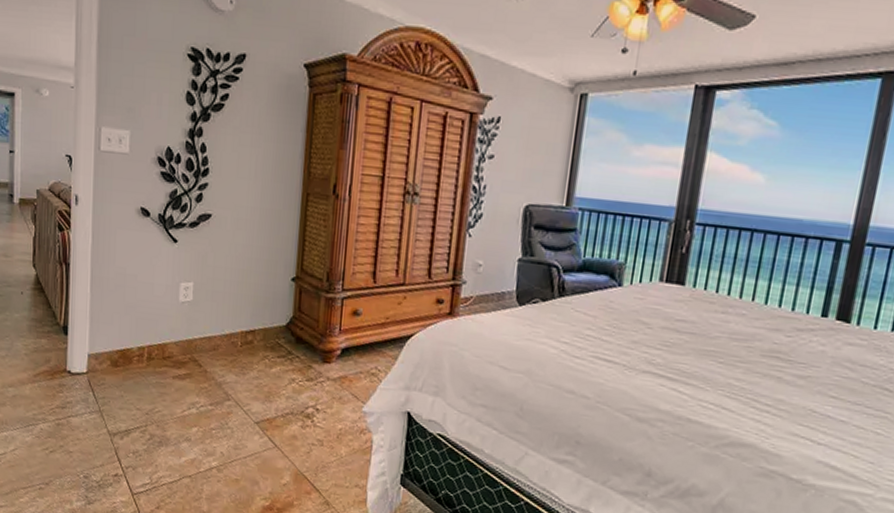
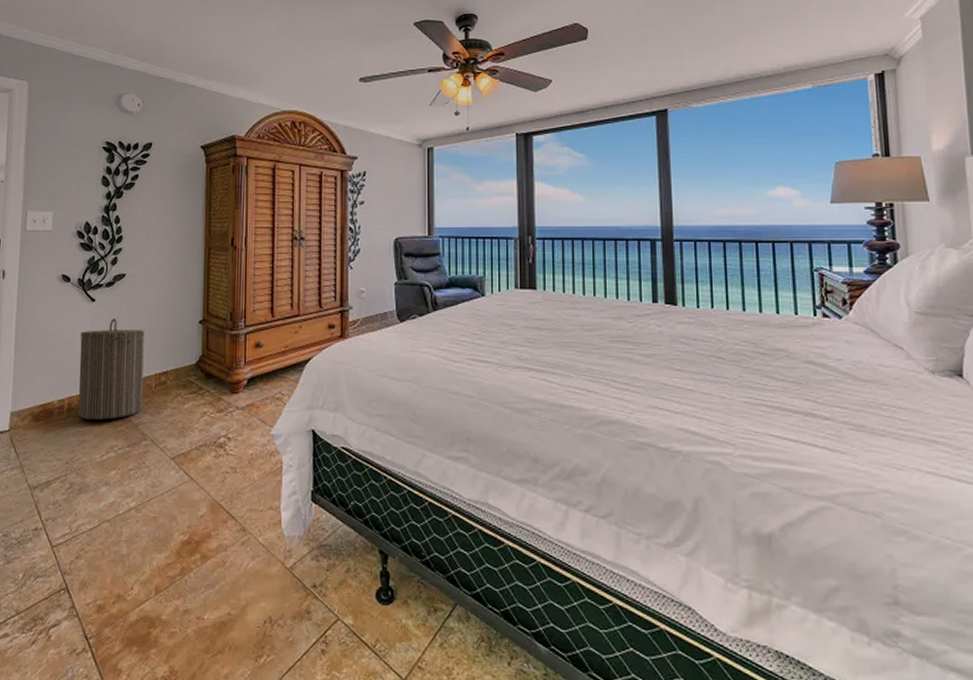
laundry hamper: none [159,263,231,374] -> present [78,318,144,420]

